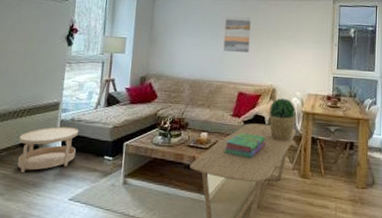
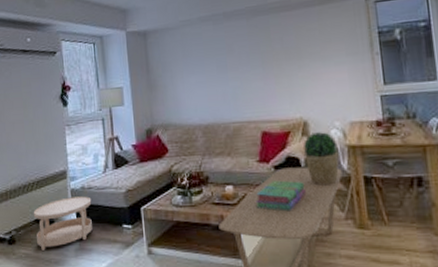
wall art: present [223,16,251,53] -> none [231,38,266,86]

